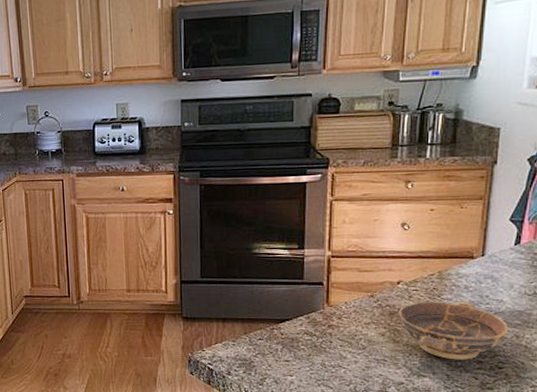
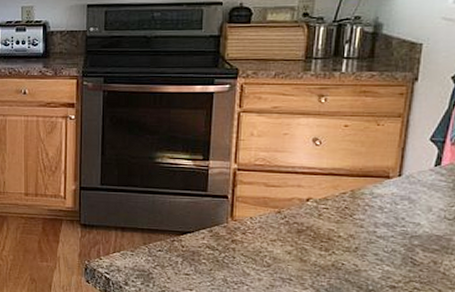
bowl: present [399,301,509,360] -> none [307,221,426,284]

